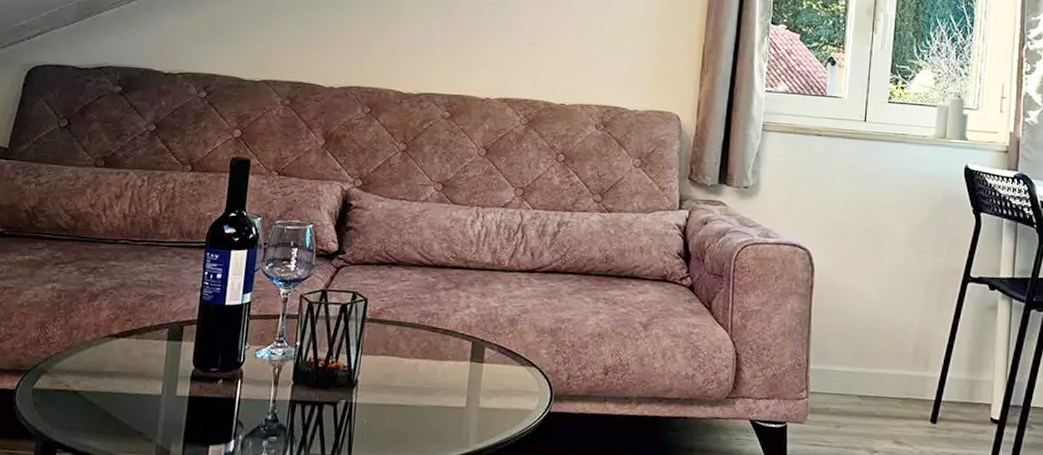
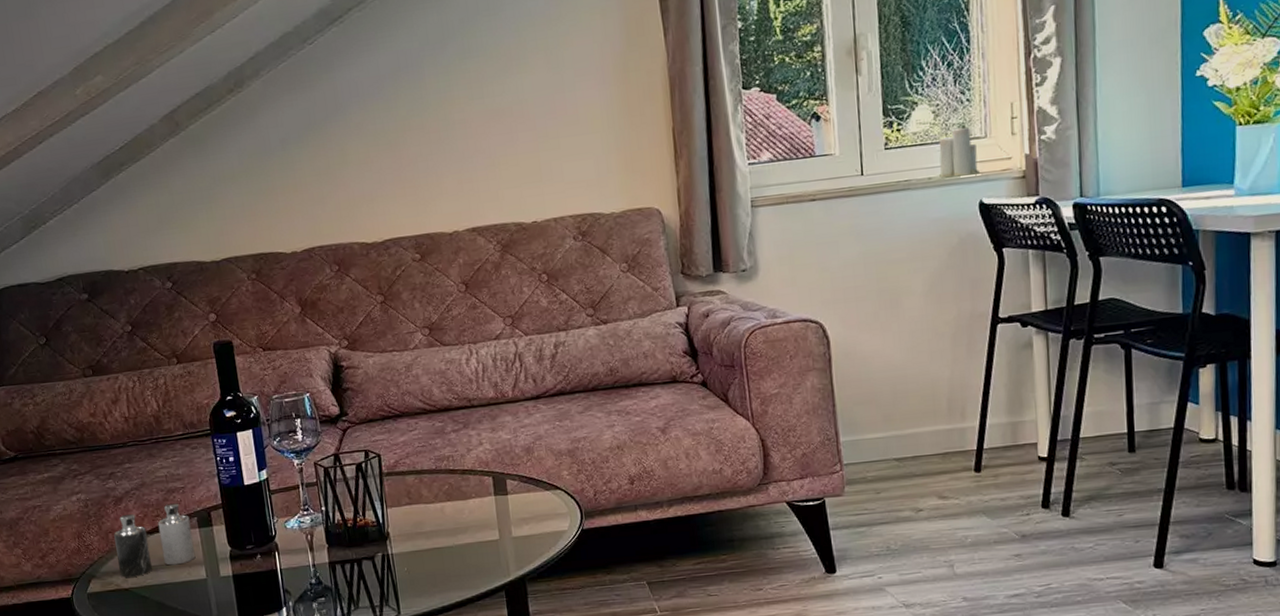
candle: none [72,310,161,380] -> present [114,503,196,578]

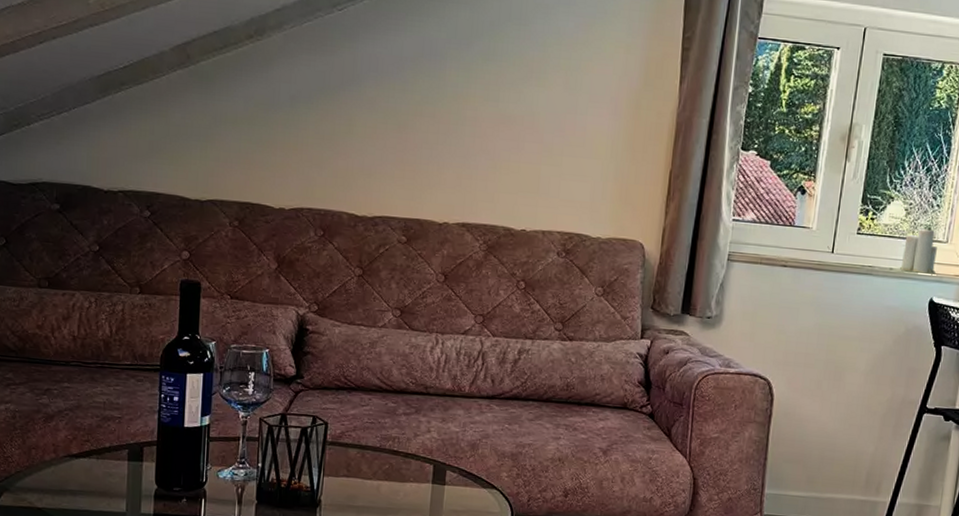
candle: present [114,503,196,578] -> none [35,431,121,498]

